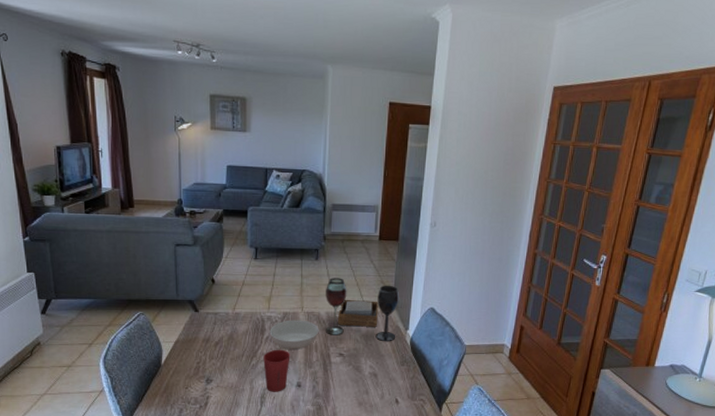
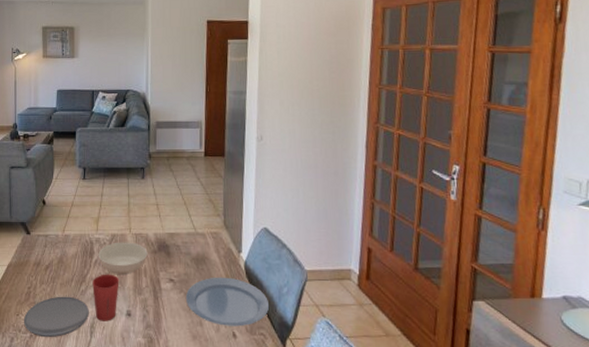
plate: none [192,370,260,408] -> present [23,296,89,338]
wineglass: present [325,278,347,335] -> none [153,197,175,259]
napkin holder: present [337,299,379,327] -> none [166,219,208,250]
plate: none [353,351,431,394] -> present [185,277,270,327]
wine glass: present [375,285,400,341] -> none [206,203,230,265]

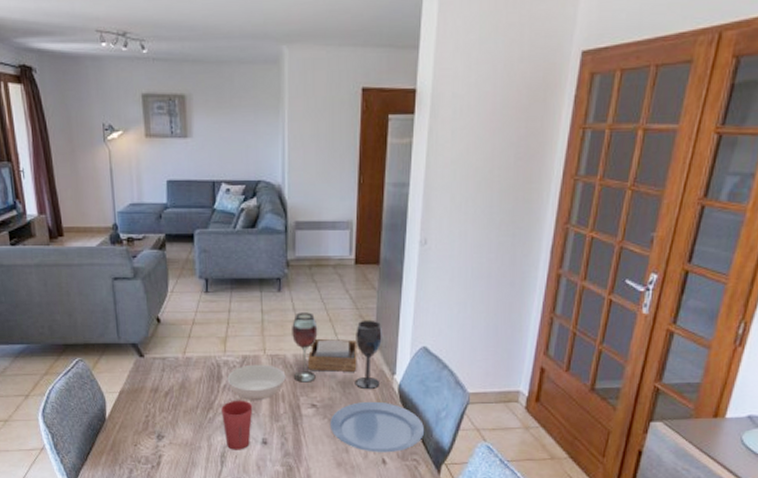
plate: present [23,296,89,338] -> none [142,424,219,469]
wineglass: none [153,197,175,259] -> present [292,312,318,383]
napkin holder: none [166,219,208,250] -> present [307,338,357,372]
wine glass: none [206,203,230,265] -> present [354,320,384,389]

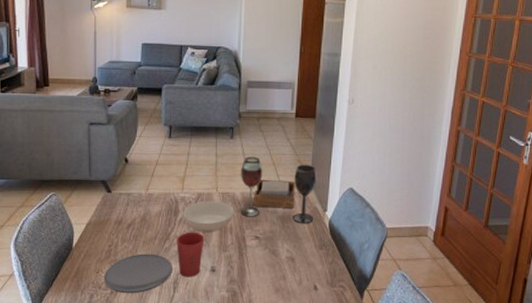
plate: none [142,424,219,469] -> present [103,253,173,294]
plate: present [329,401,425,453] -> none [270,234,351,280]

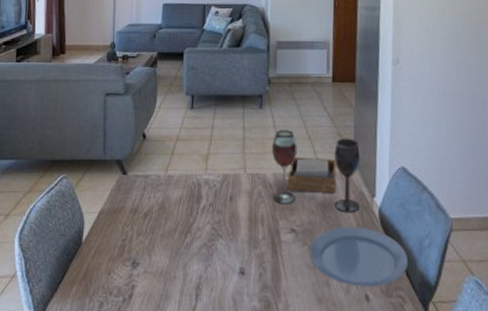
plate: present [103,253,173,294] -> none [115,250,195,303]
cup: present [176,232,205,277] -> none [199,222,232,281]
bowl: present [183,201,234,233] -> none [207,184,265,225]
plate: none [270,234,351,280] -> present [309,226,409,287]

